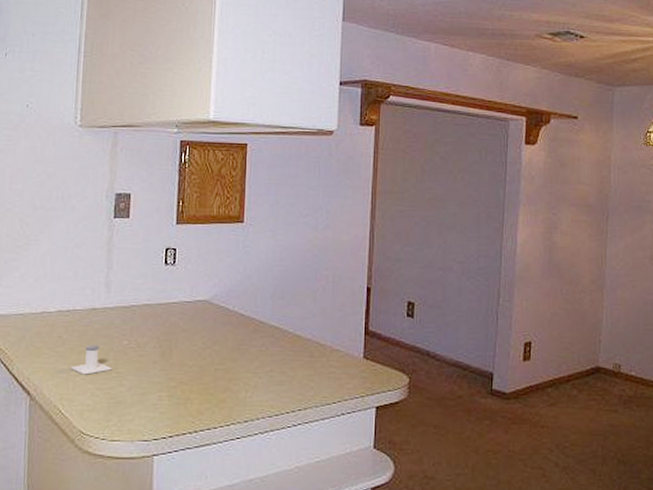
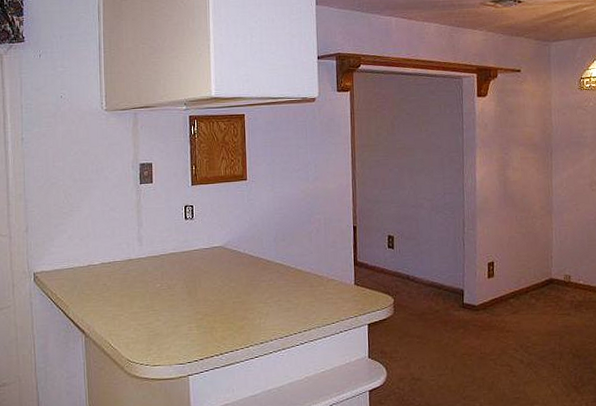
salt shaker: present [70,345,112,375] -> none [115,289,149,314]

